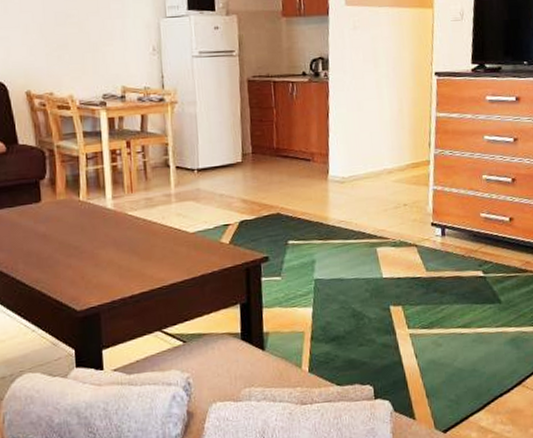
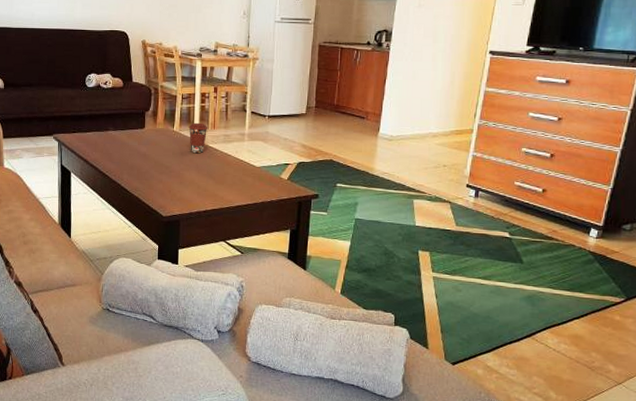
coffee cup: none [98,186,124,226] -> present [188,122,208,154]

